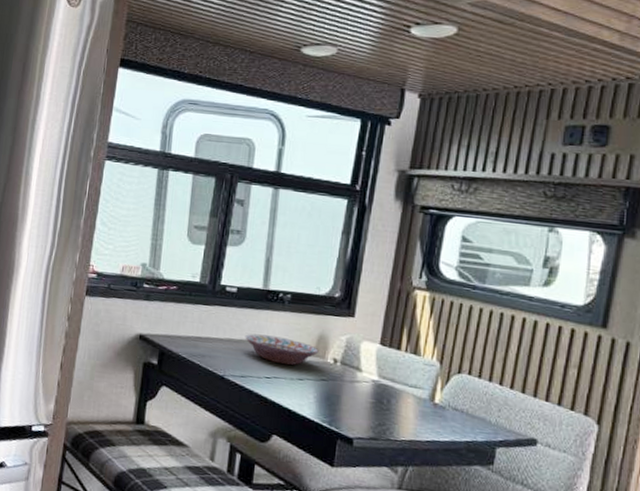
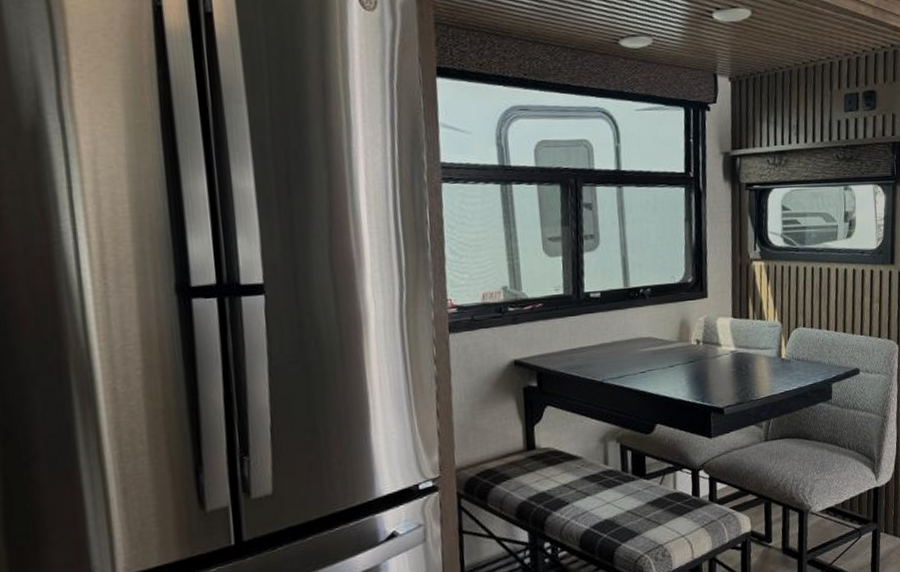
decorative bowl: present [245,333,319,366] -> none [615,330,683,357]

